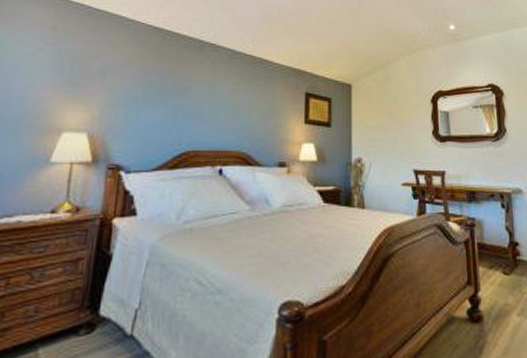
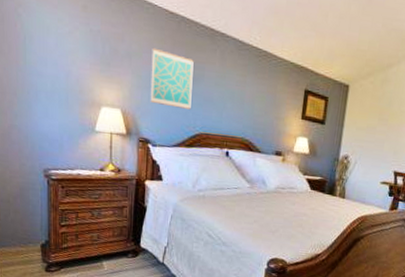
wall art: none [125,63,180,125] -> present [150,47,194,109]

